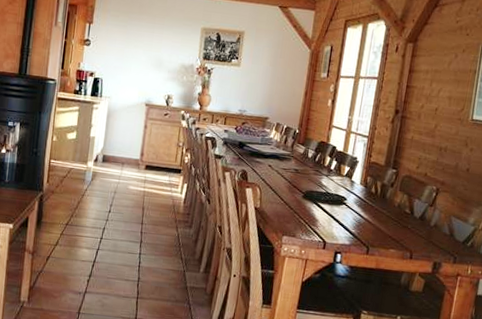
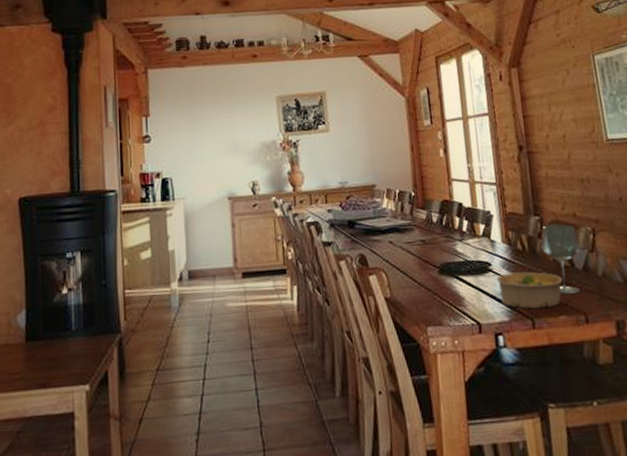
bowl: none [347,208,400,242] -> present [496,271,562,309]
wine glass: none [391,178,423,236] -> present [541,223,581,295]

